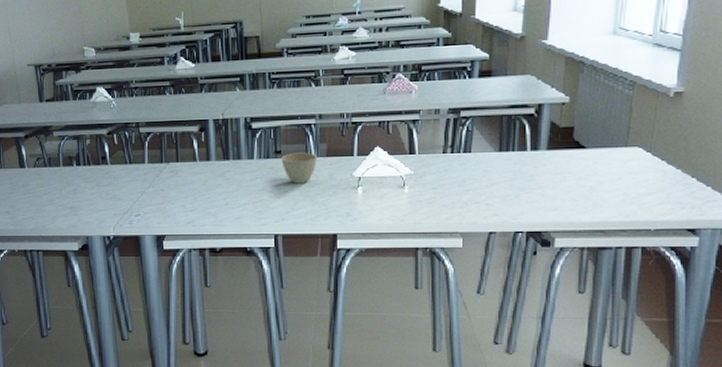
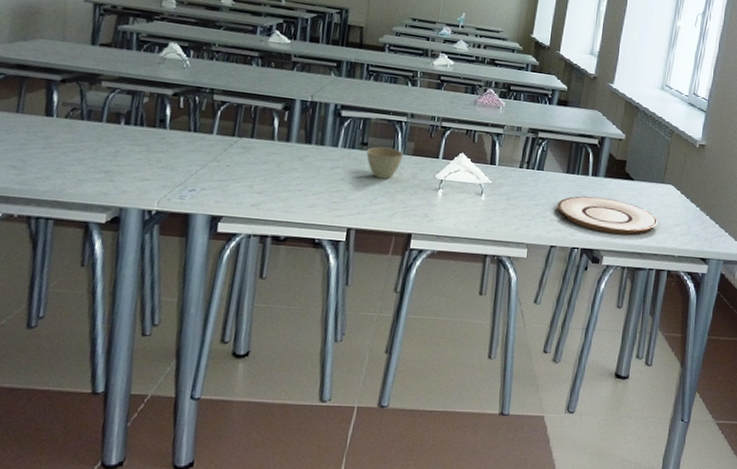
plate: none [492,172,624,211] -> present [557,196,658,235]

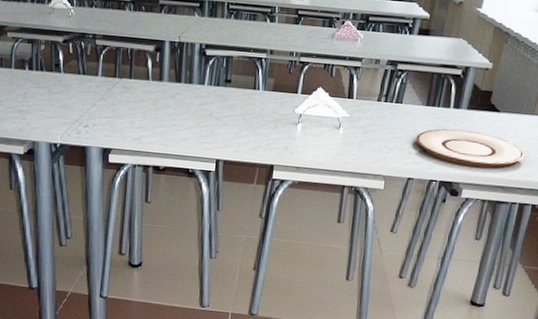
cup: present [366,147,403,179] -> none [230,83,264,114]

